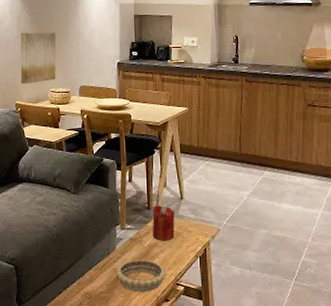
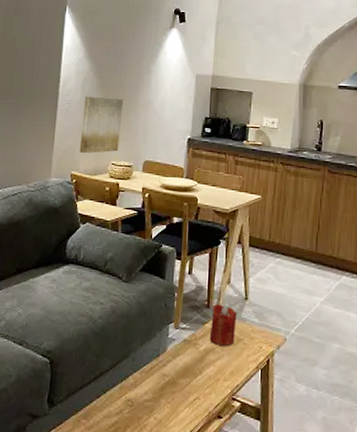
decorative bowl: present [115,260,166,292] -> none [163,365,222,405]

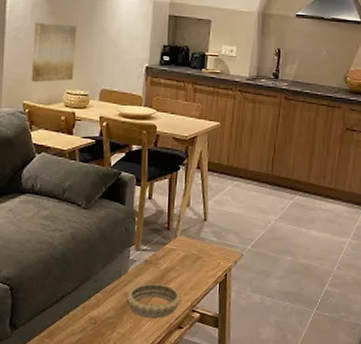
decorative bowl: none [163,365,222,405] -> present [126,284,182,318]
candle: present [209,304,237,346] -> none [169,226,197,264]

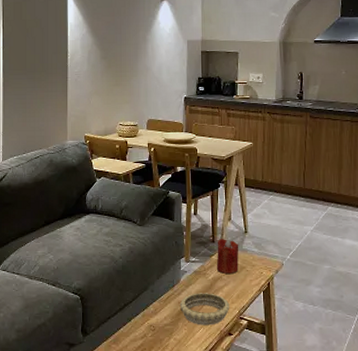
wall art: present [31,22,77,83] -> none [90,66,125,118]
candle: none [169,226,197,264] -> present [216,239,239,274]

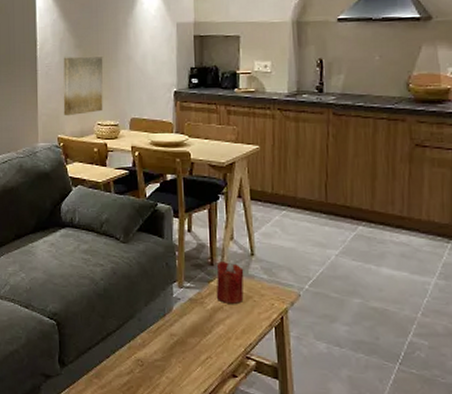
wall art: none [90,66,125,118] -> present [63,55,103,116]
decorative bowl: present [179,293,230,325] -> none [172,324,234,364]

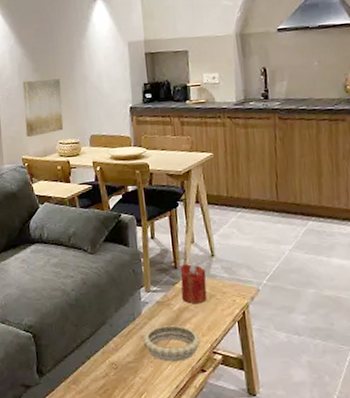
decorative bowl: none [172,324,234,364] -> present [142,325,201,362]

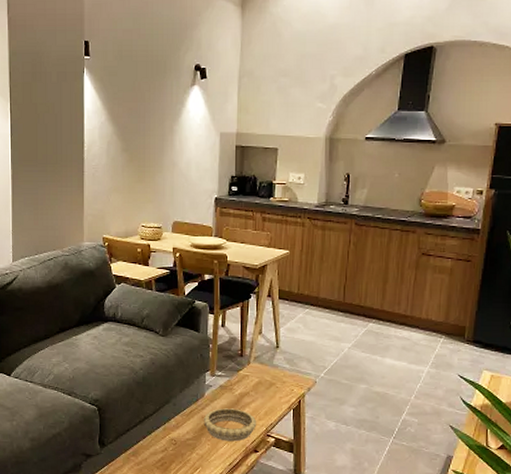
wall art: present [22,77,64,138] -> none [109,160,149,218]
candle: present [180,264,207,303] -> none [244,353,269,390]

